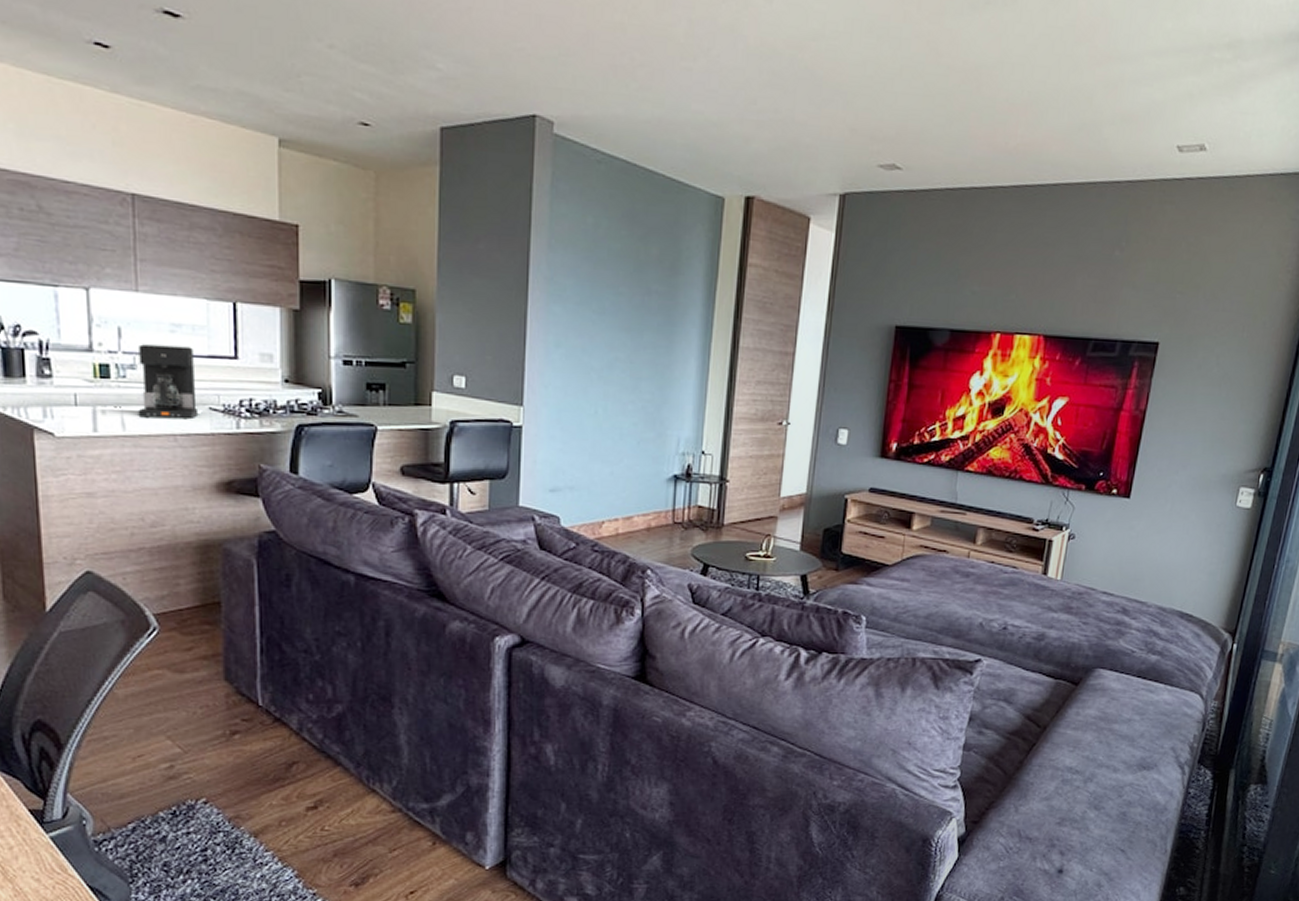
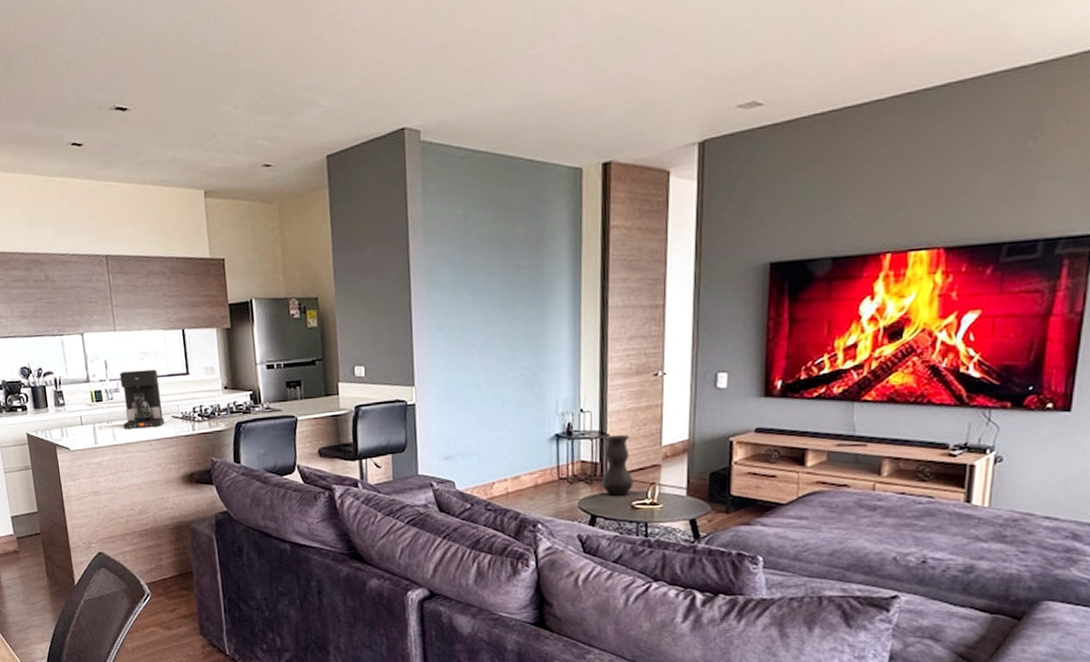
vase: none [717,481,750,547] -> present [602,434,634,497]

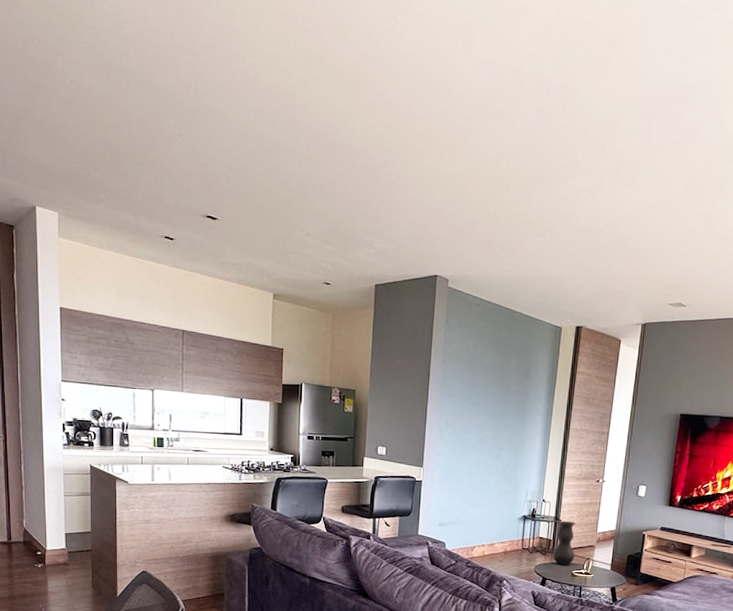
coffee maker: present [120,369,165,431] -> none [179,425,216,474]

